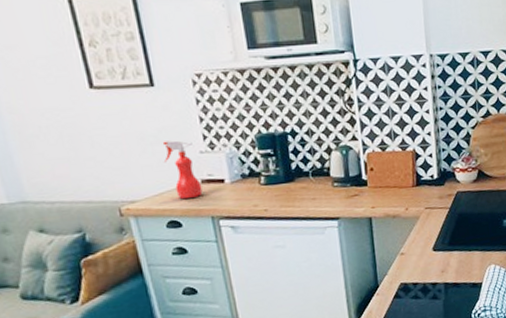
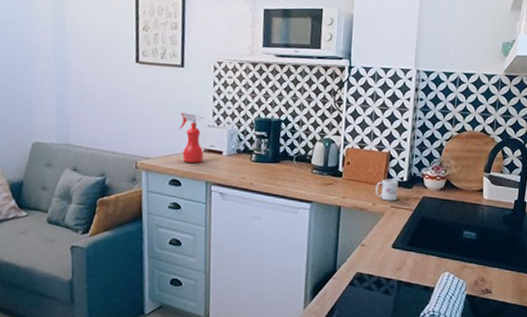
mug: none [405,178,431,203] -> present [375,178,399,201]

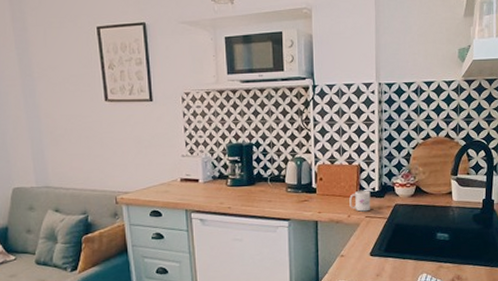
spray bottle: present [178,112,204,164] -> none [153,145,181,194]

